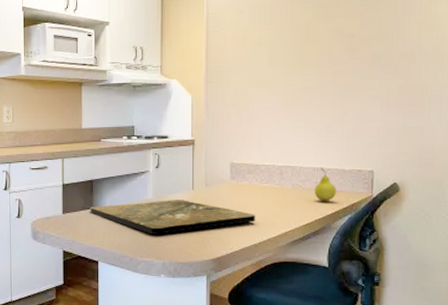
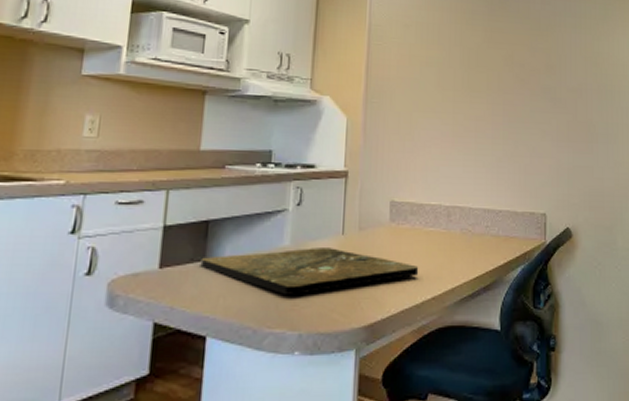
fruit: present [314,167,336,202] -> none [484,208,508,250]

